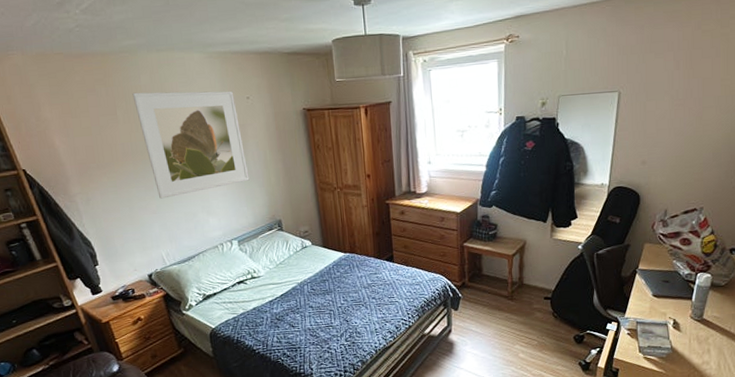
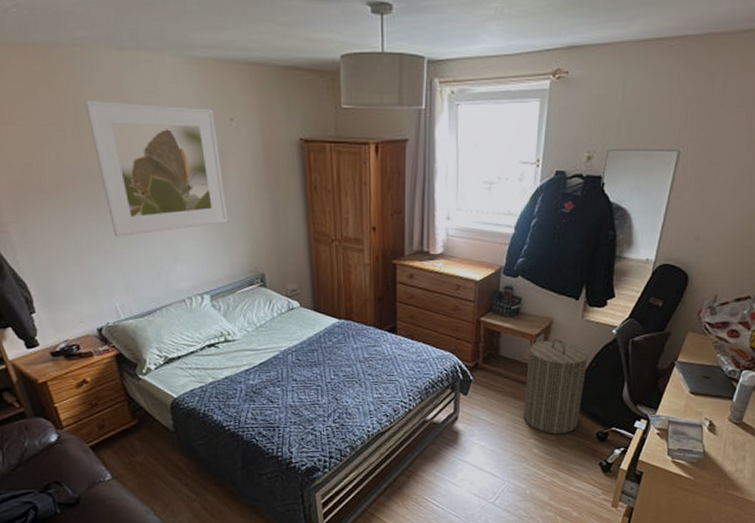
laundry hamper: none [507,256,560,340] -> present [523,339,588,434]

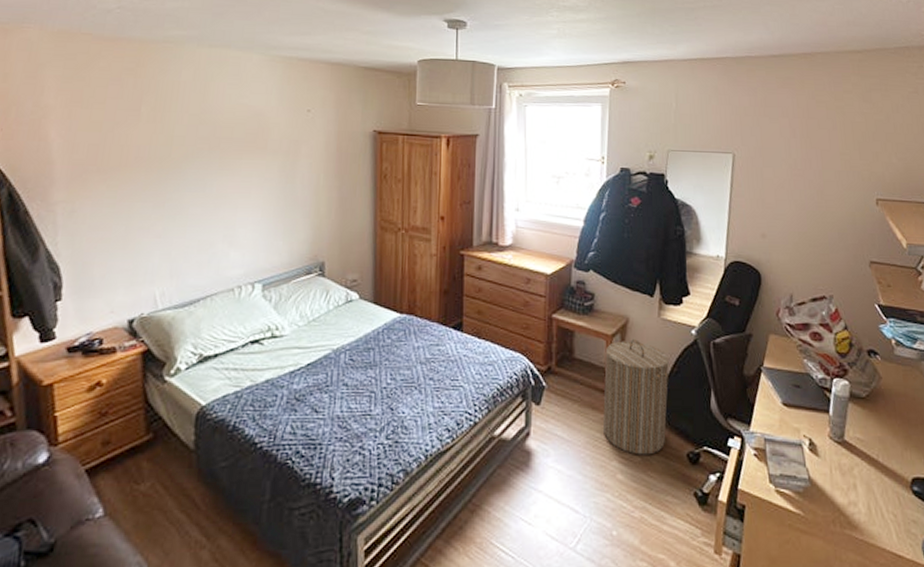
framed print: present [84,99,228,237] -> none [166,88,293,220]

